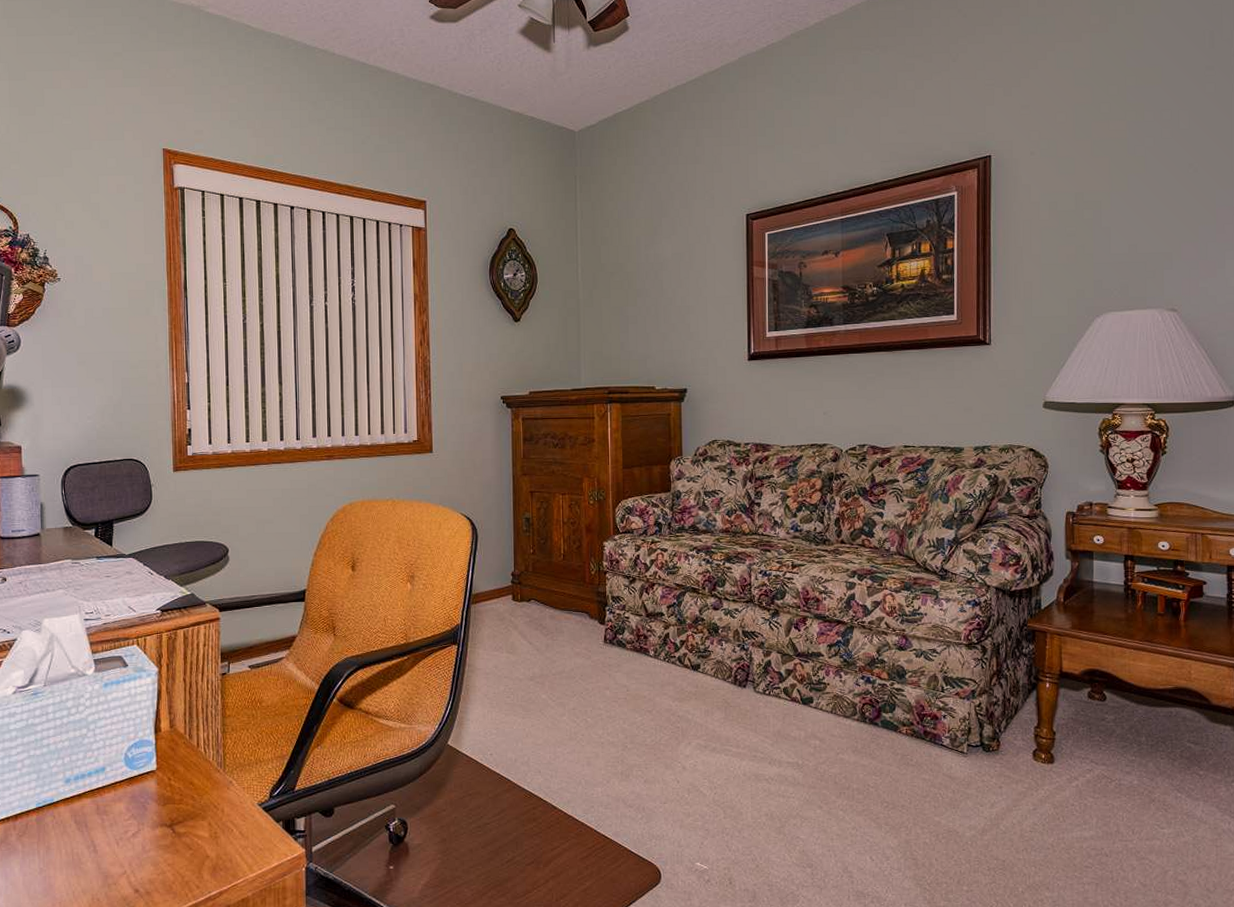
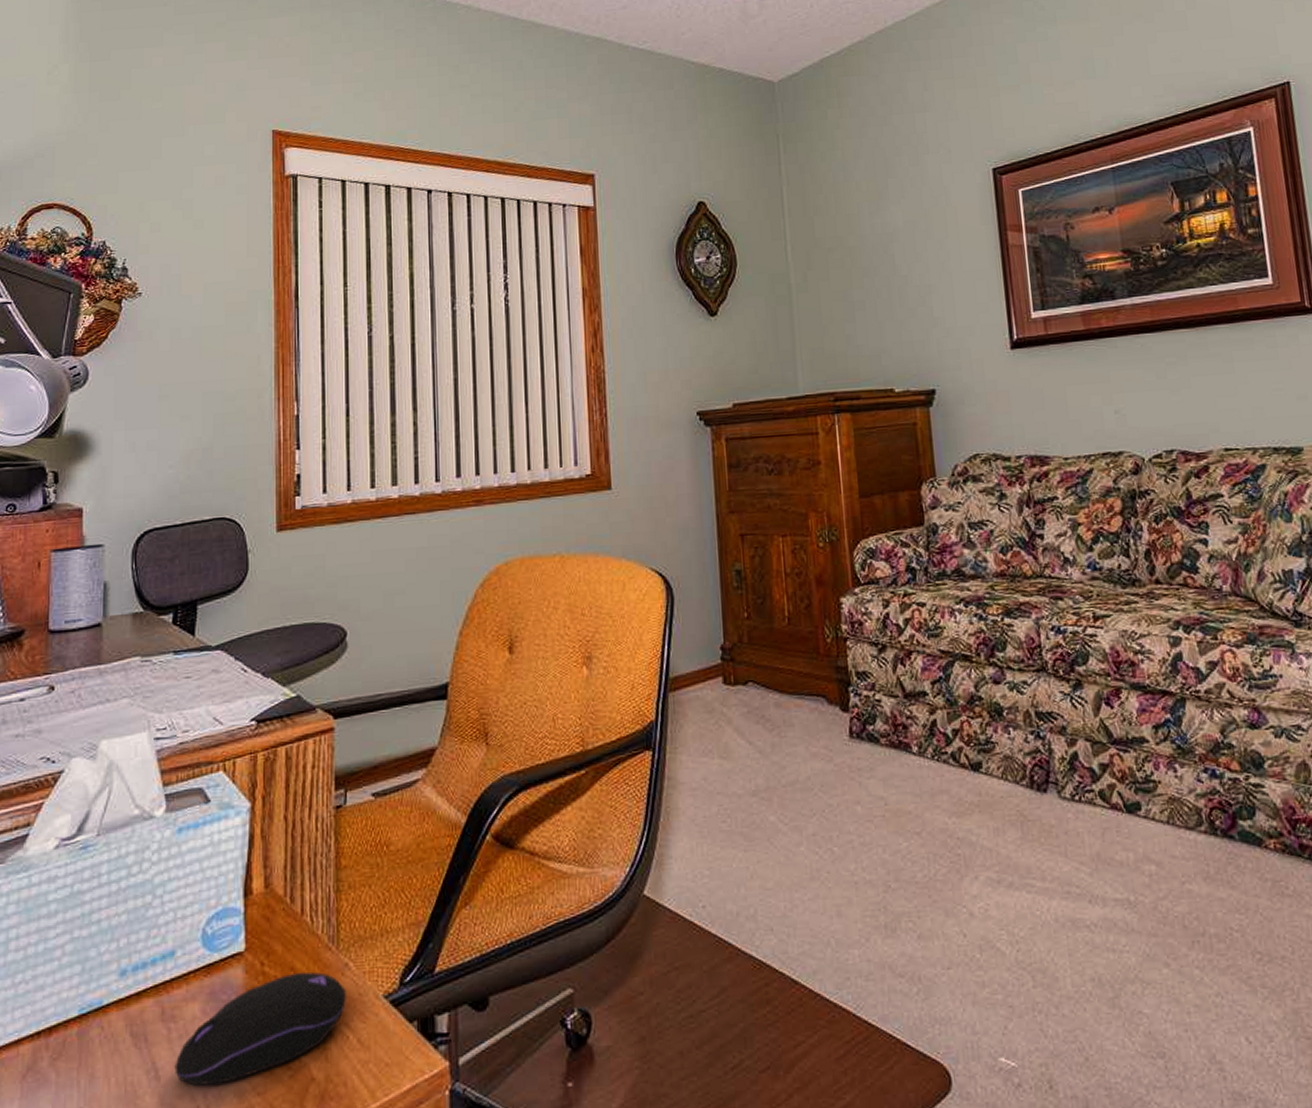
computer mouse: none [108,785,231,857] -> present [174,972,346,1086]

